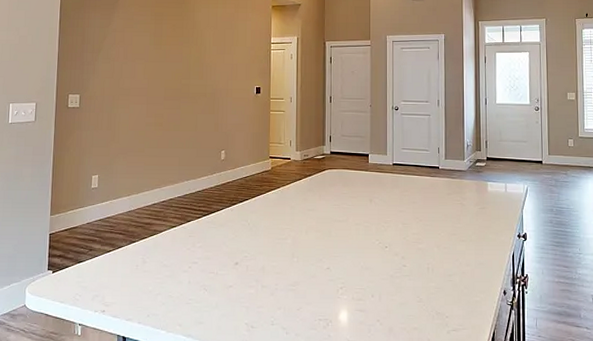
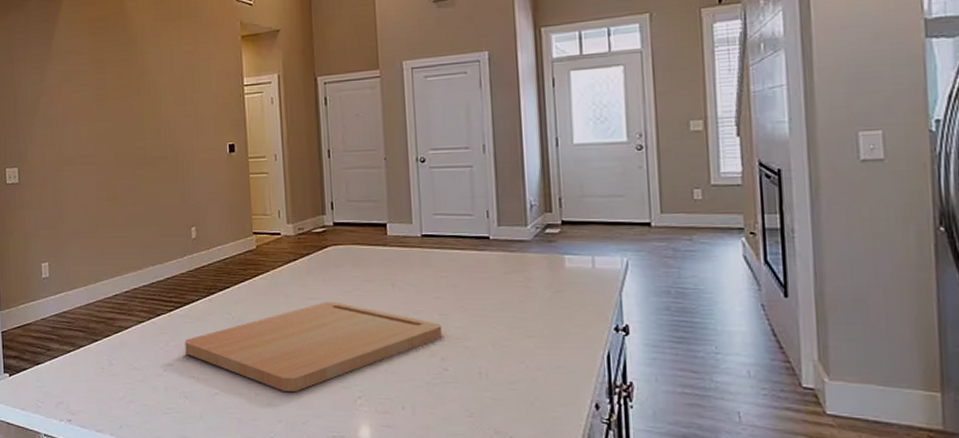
cutting board: none [208,212,404,285] -> present [185,301,443,393]

